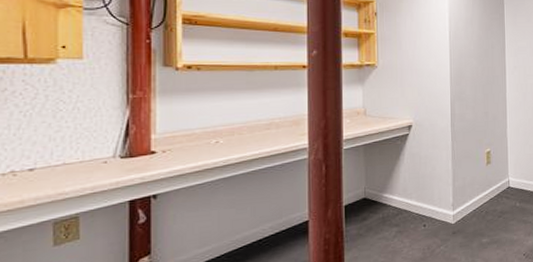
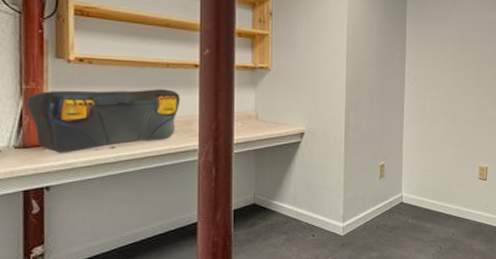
toolbox: none [132,91,289,161] -> present [25,89,181,153]

